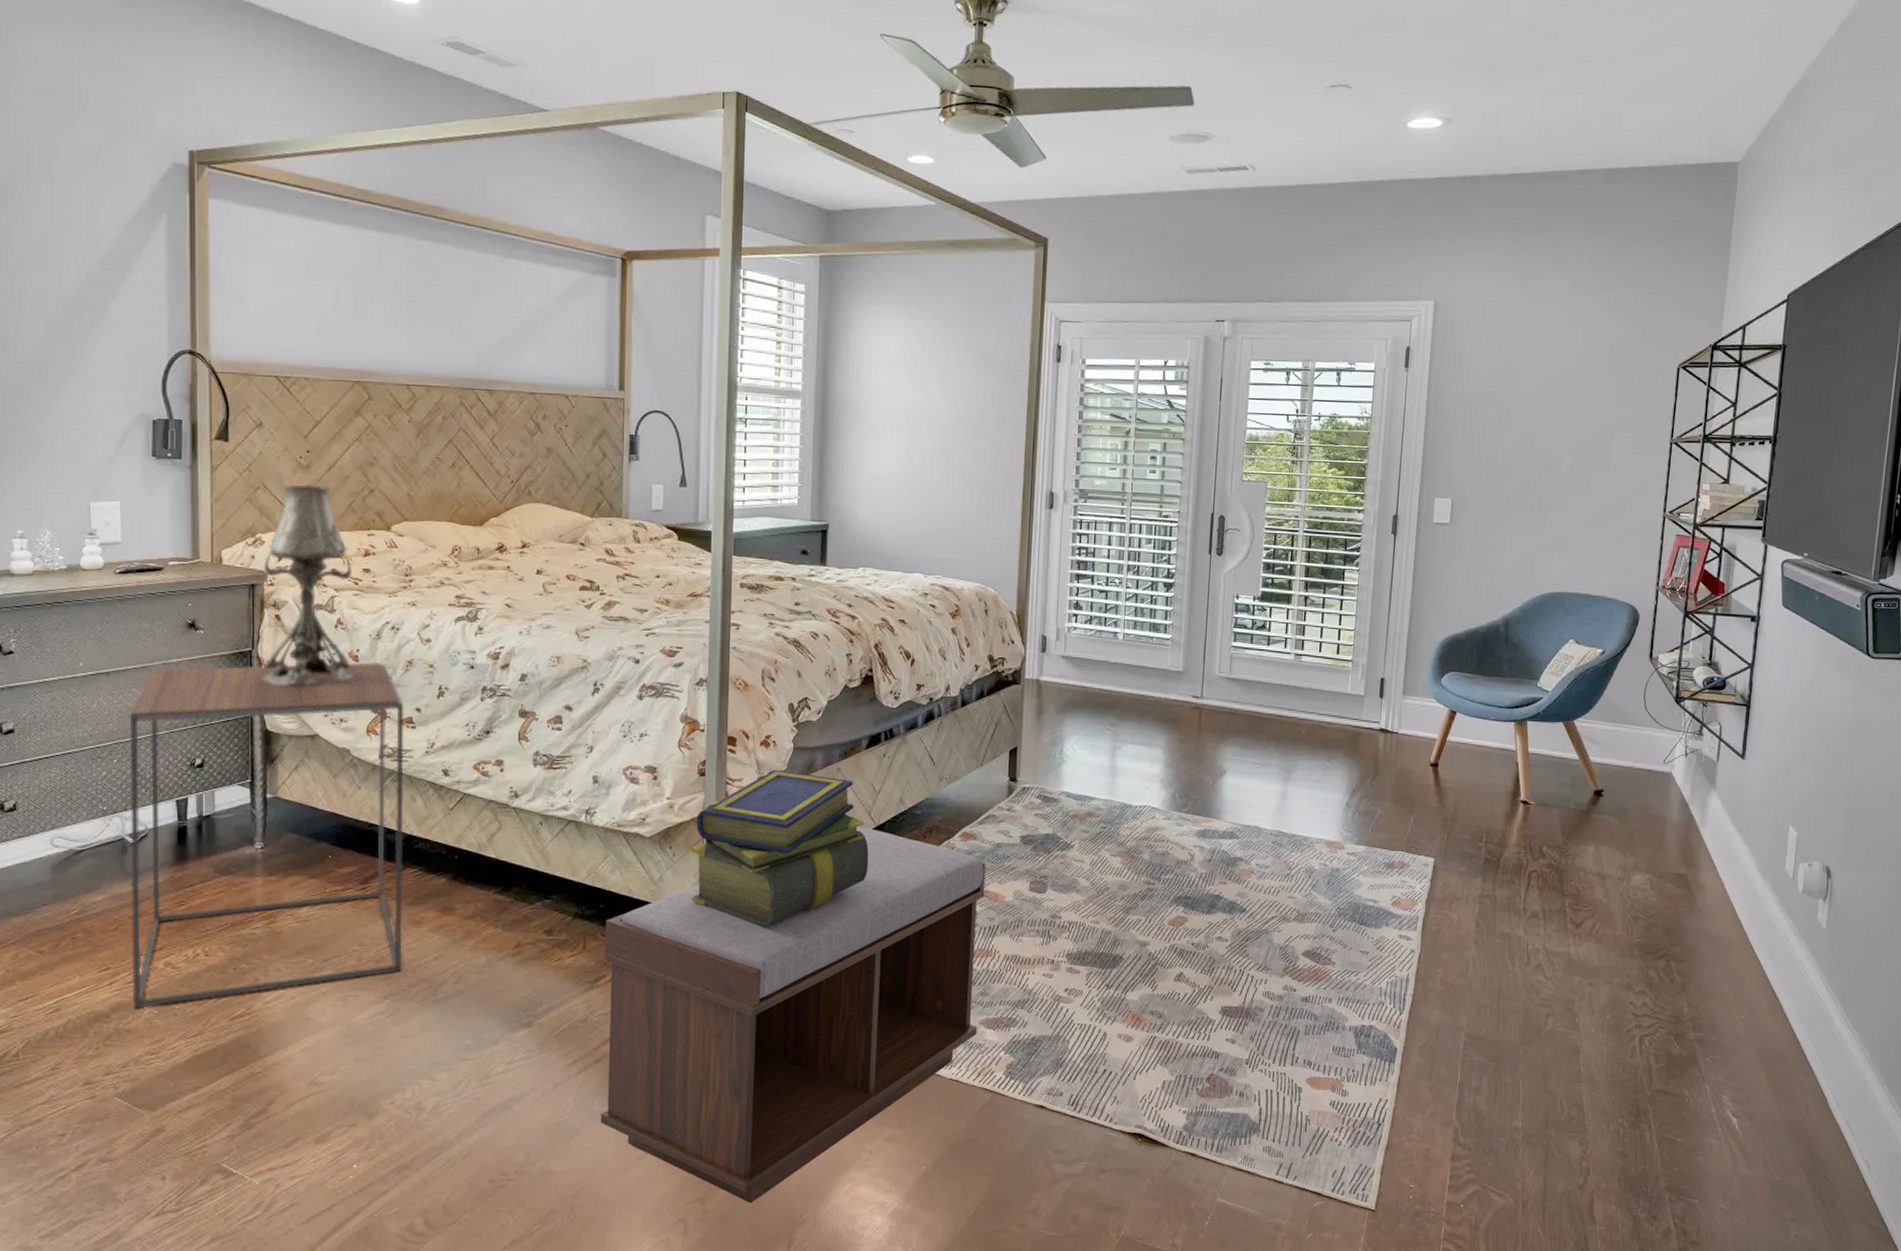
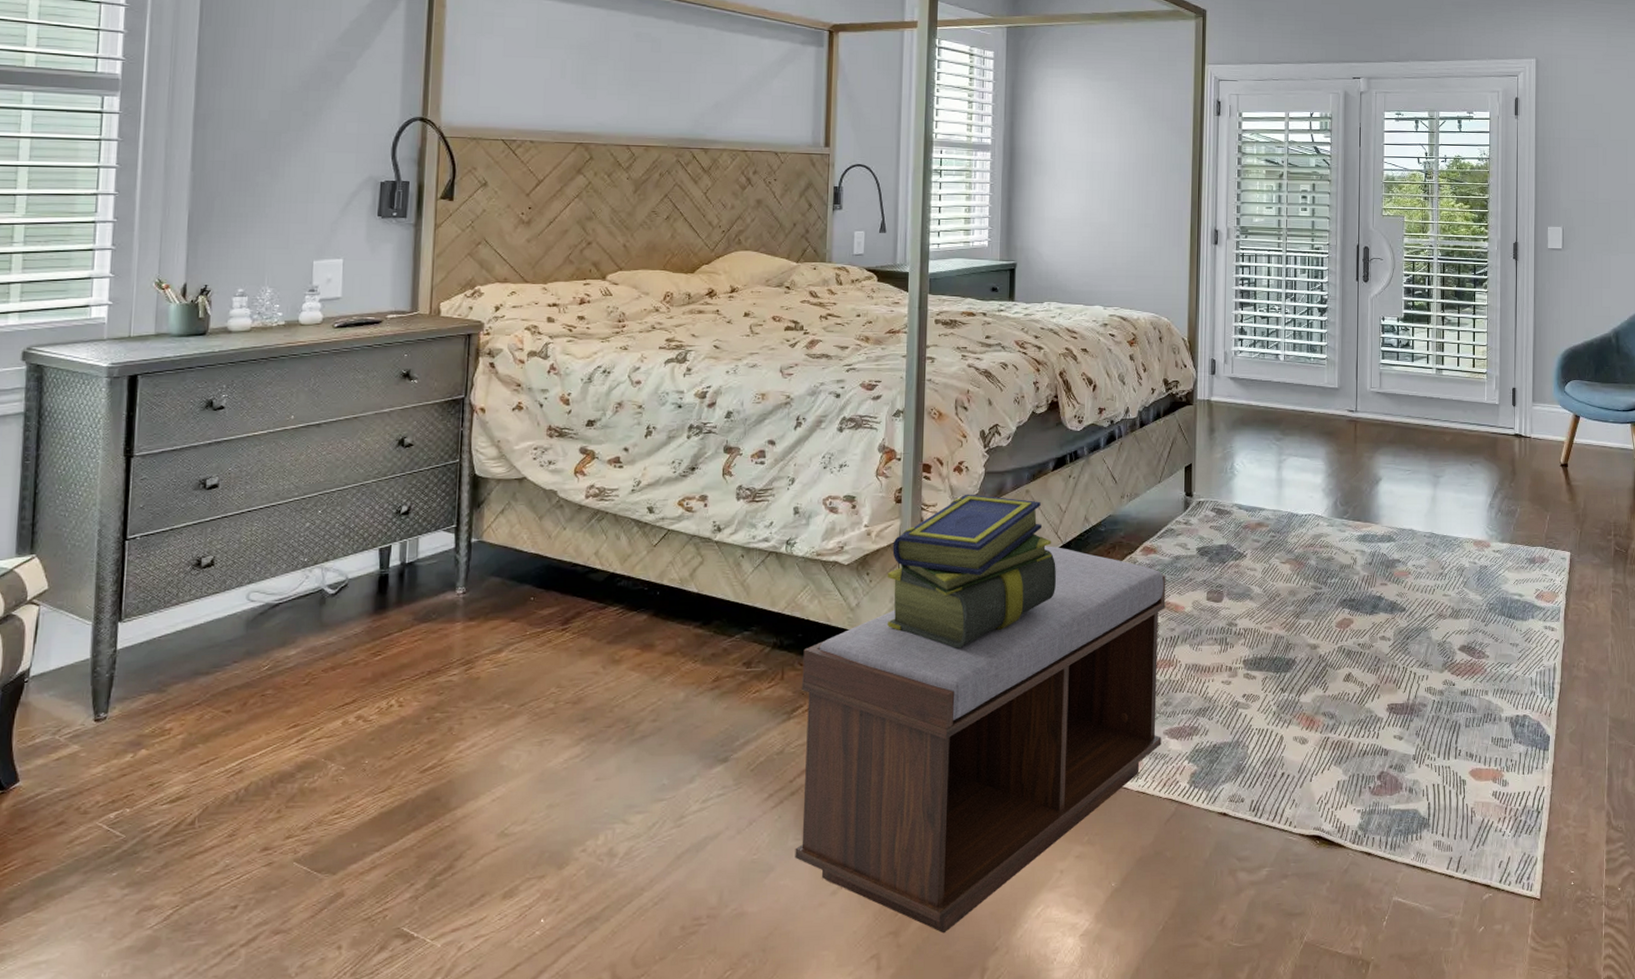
side table: present [130,661,404,1009] -> none [319,404,613,766]
table lamp: present [261,484,353,687] -> none [472,239,567,431]

